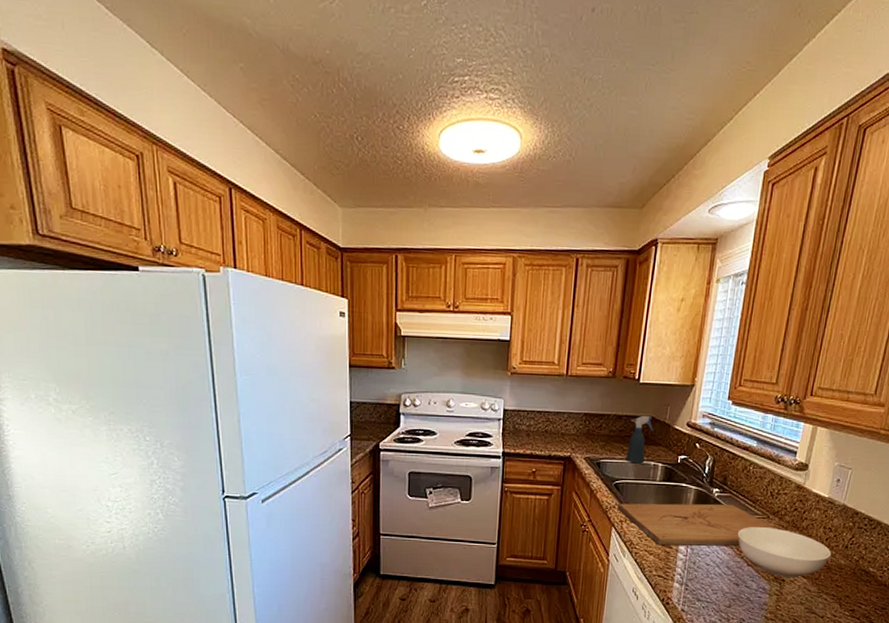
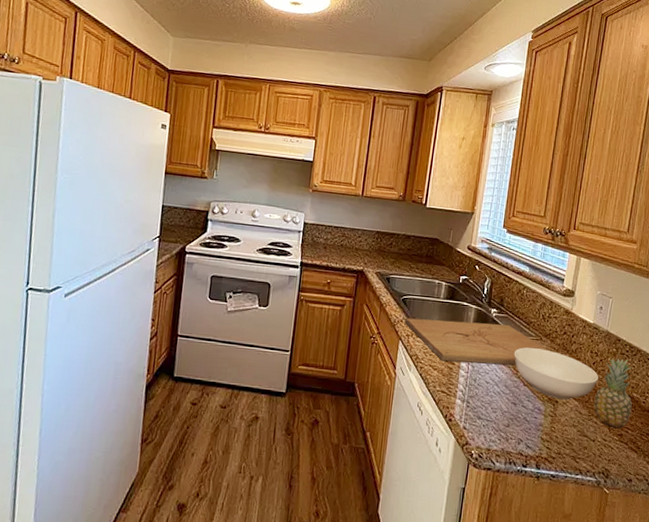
spray bottle: present [625,416,653,464] -> none [413,237,438,282]
fruit: none [823,532,870,604] -> present [593,358,633,429]

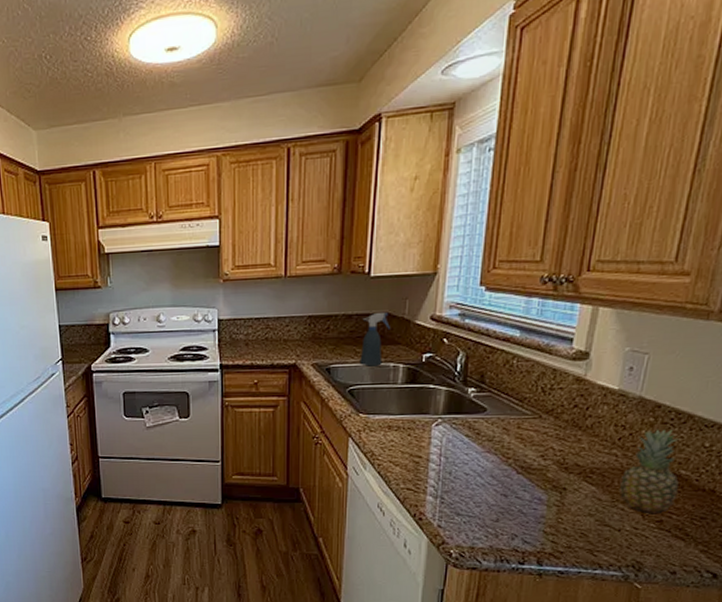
cutting board: present [404,318,550,365] -> none [353,404,553,456]
spray bottle: none [413,237,438,282] -> present [359,313,390,367]
bowl: present [514,347,599,400] -> none [501,428,627,486]

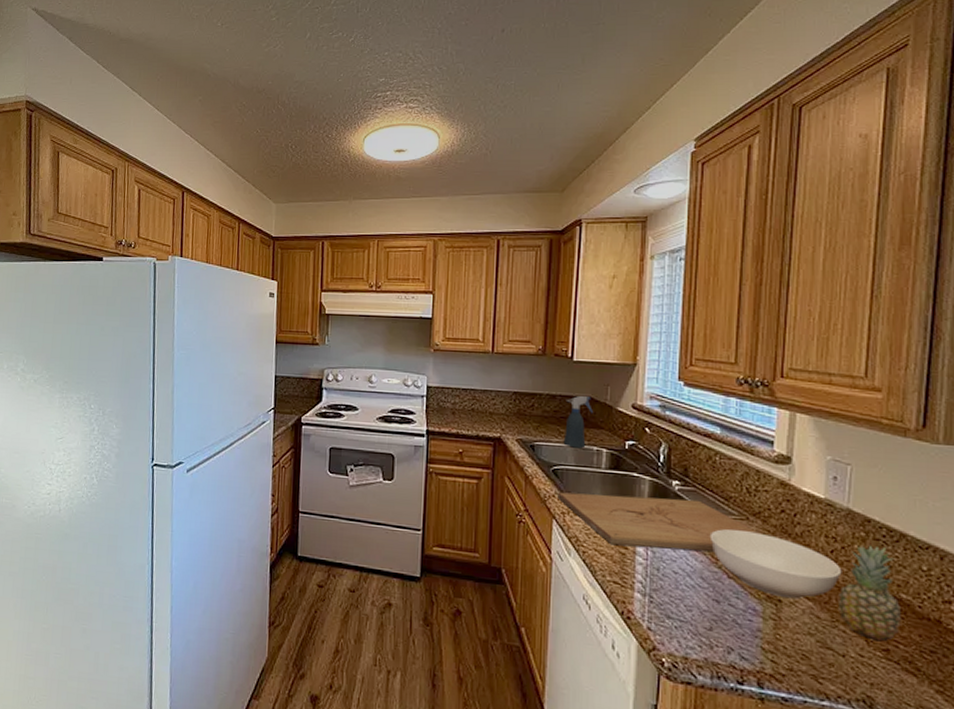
cutting board: none [353,404,553,456] -> present [557,492,762,551]
bowl: none [501,428,627,486] -> present [709,528,842,599]

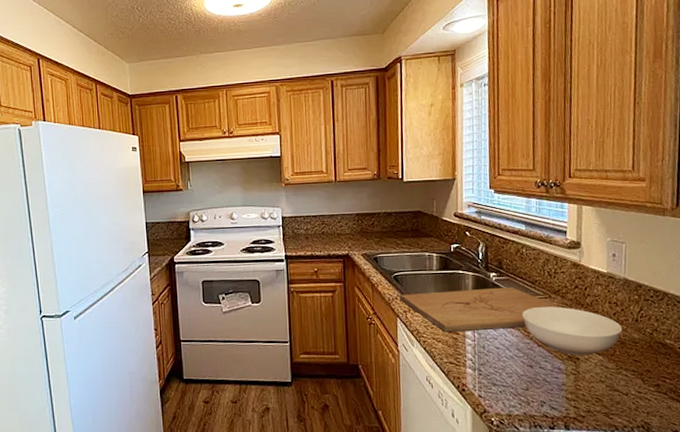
spray bottle: present [563,396,593,449] -> none [400,211,423,256]
fruit: present [837,545,902,642] -> none [620,305,668,379]

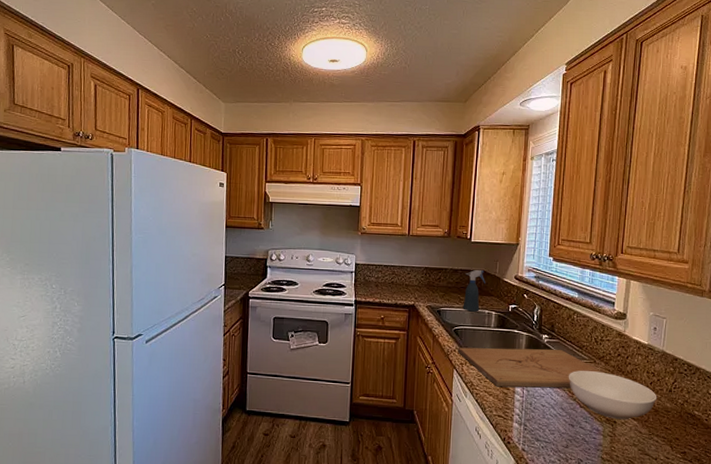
spray bottle: none [400,211,423,256] -> present [463,270,485,312]

